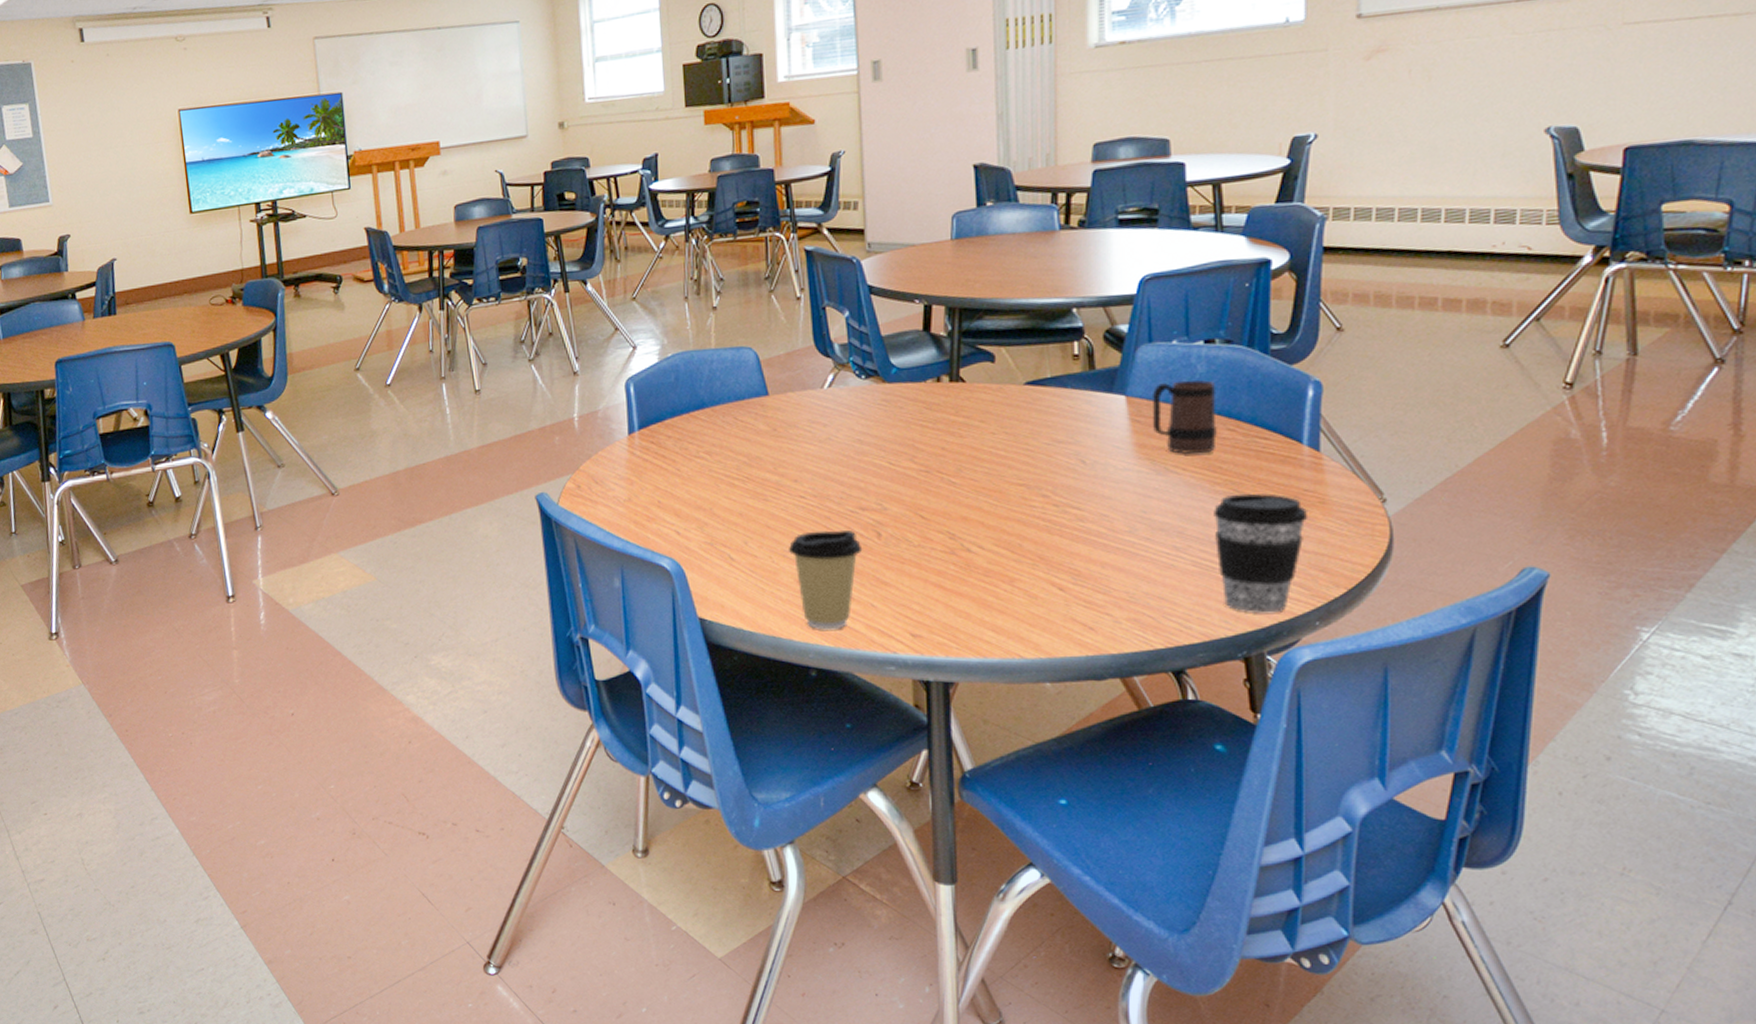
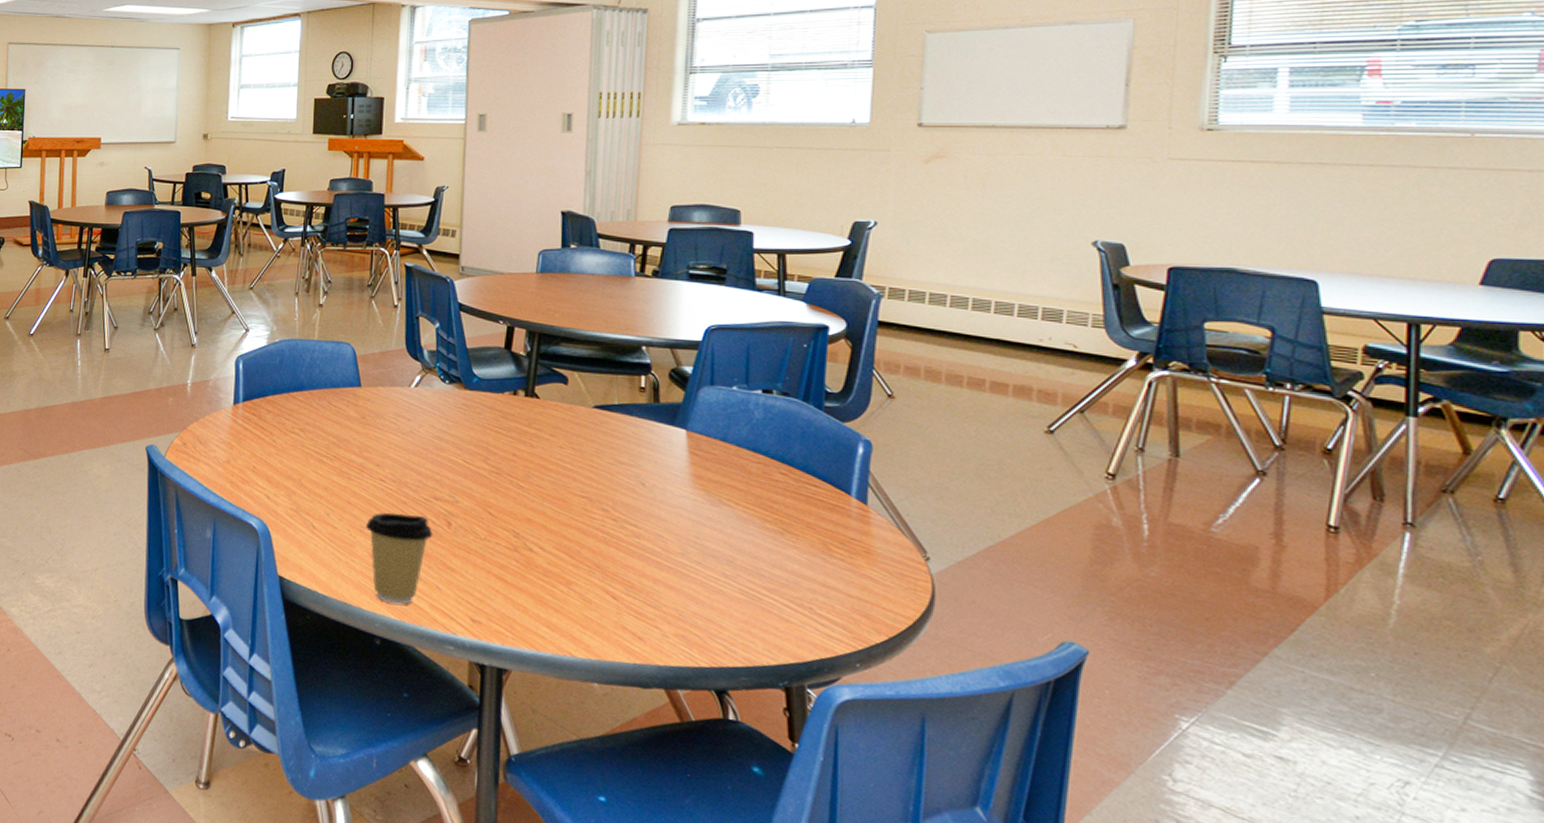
mug: present [1151,380,1217,455] -> none [709,423,772,492]
coffee cup: present [1214,493,1309,613] -> none [763,533,854,649]

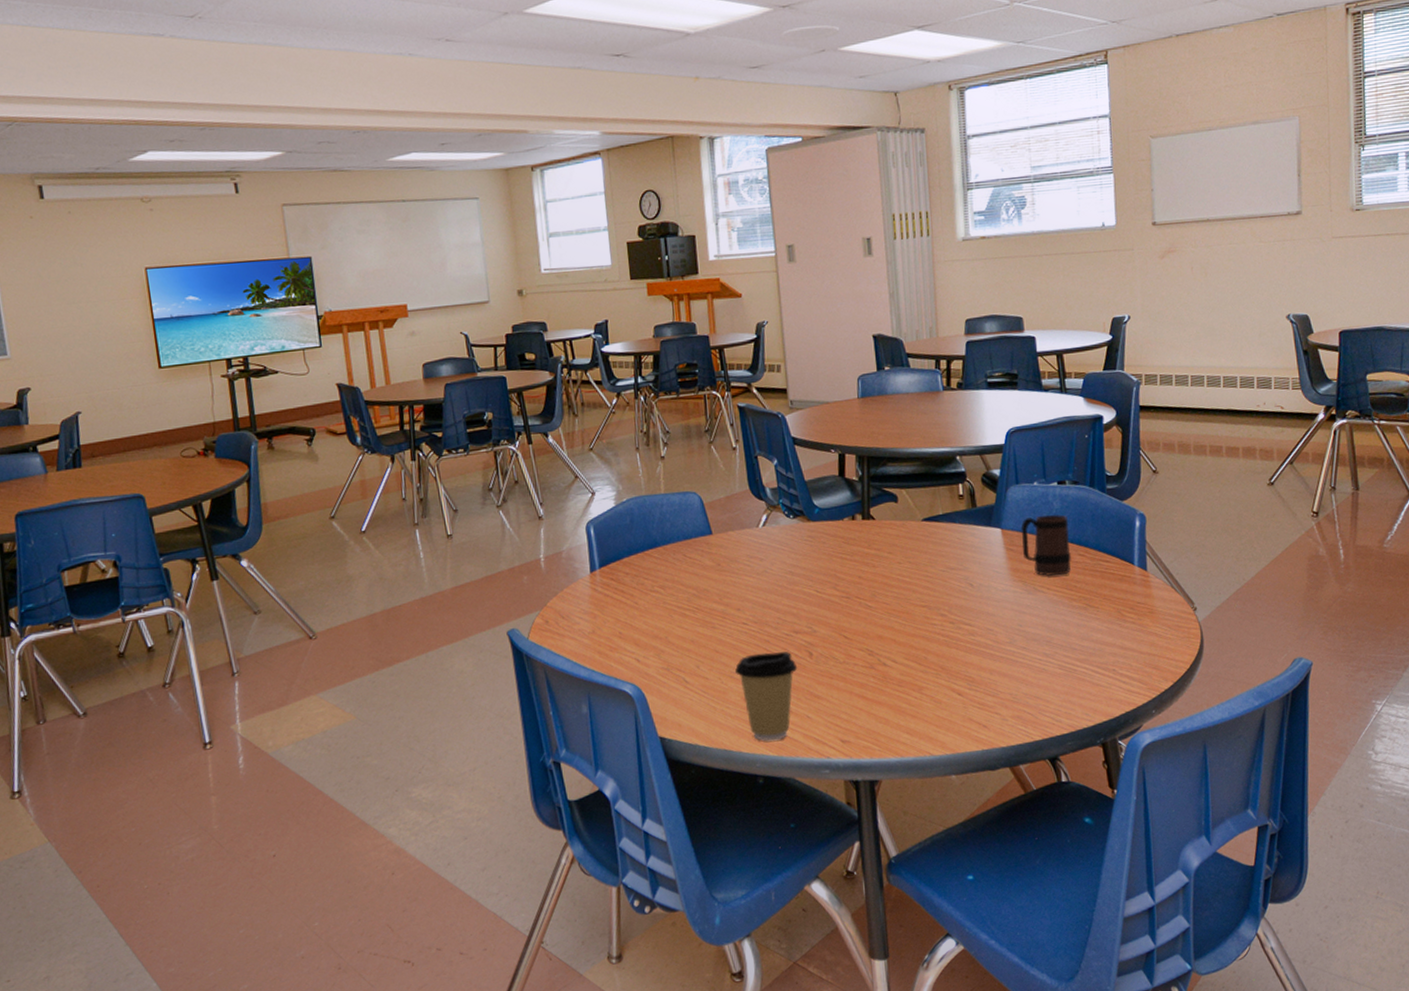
mug: none [709,423,772,492] -> present [1020,514,1071,576]

